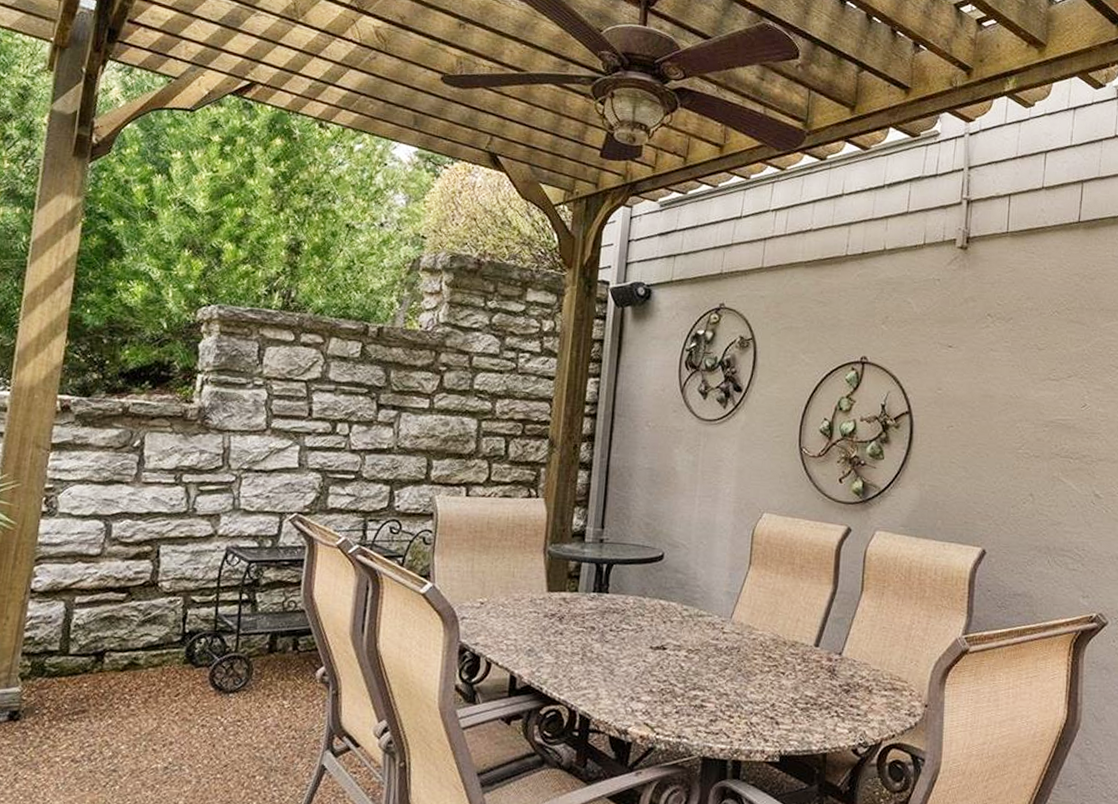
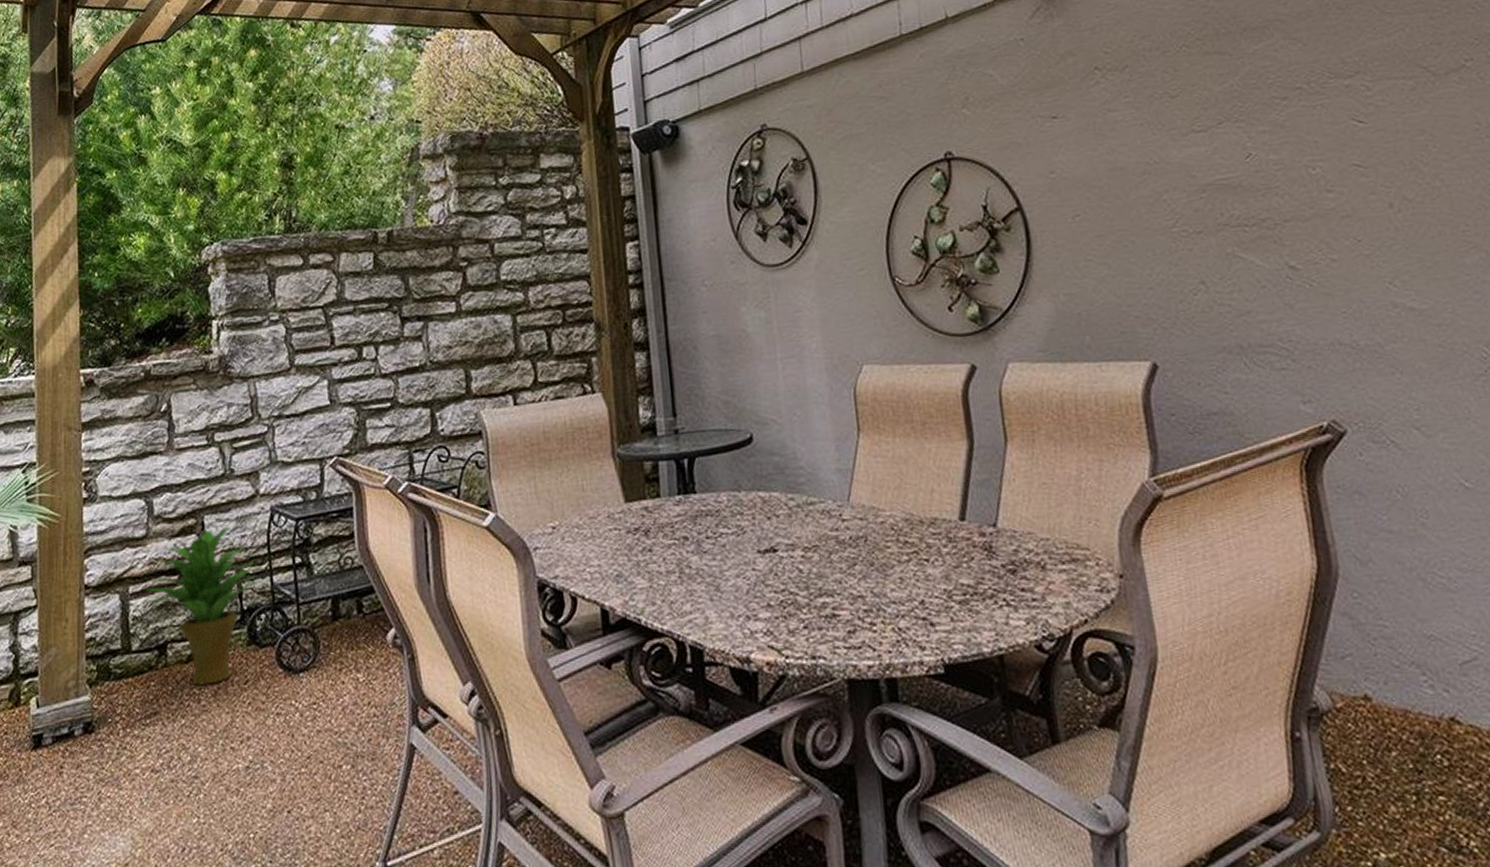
potted plant: none [91,558,213,693] -> present [145,527,267,686]

